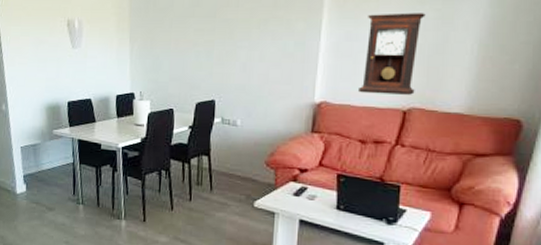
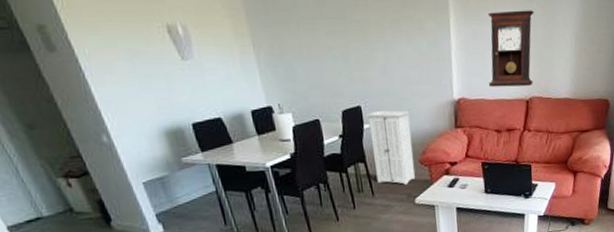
storage cabinet: none [218,105,264,186] -> present [365,110,416,186]

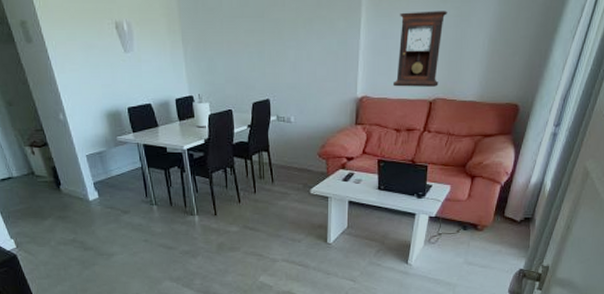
storage cabinet: present [365,110,416,186] -> none [273,104,314,176]

